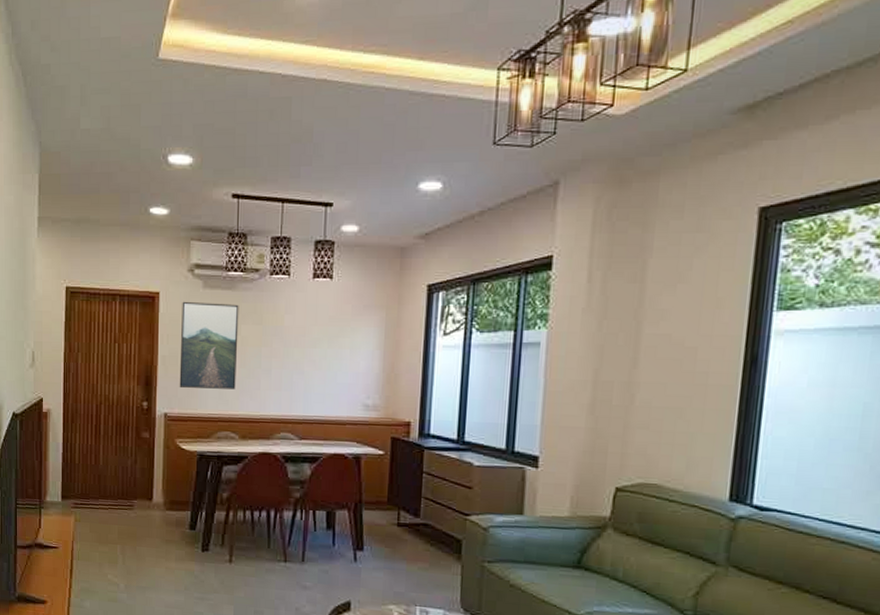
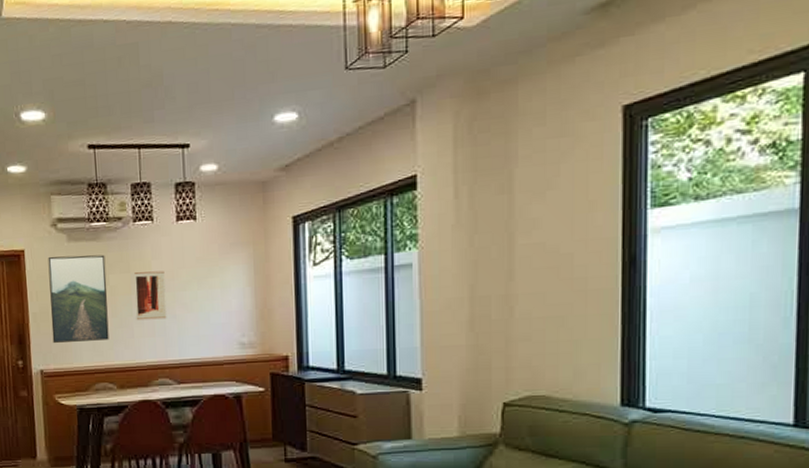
wall art: none [264,325,296,374] -> present [134,271,167,321]

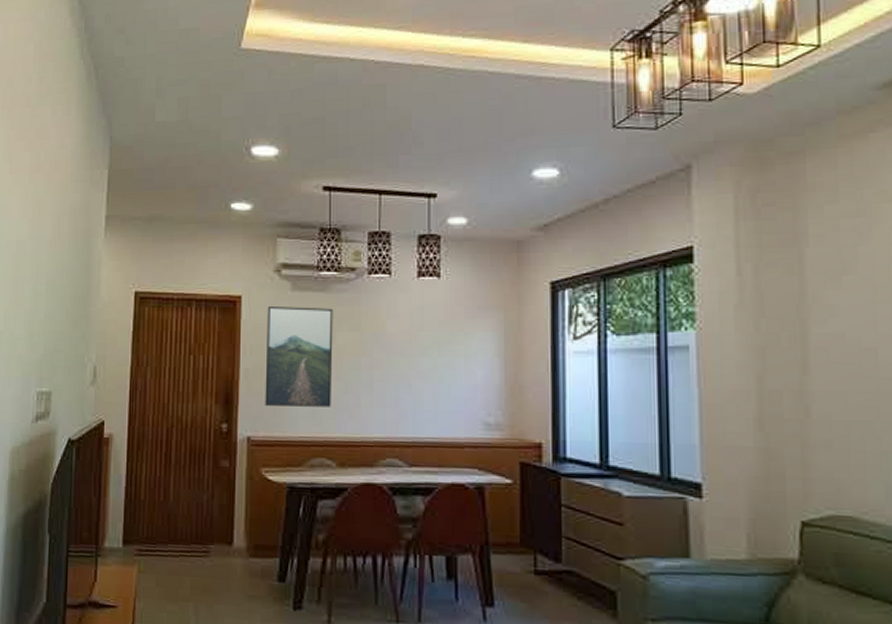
wall art: present [134,271,167,321] -> none [364,332,401,388]

